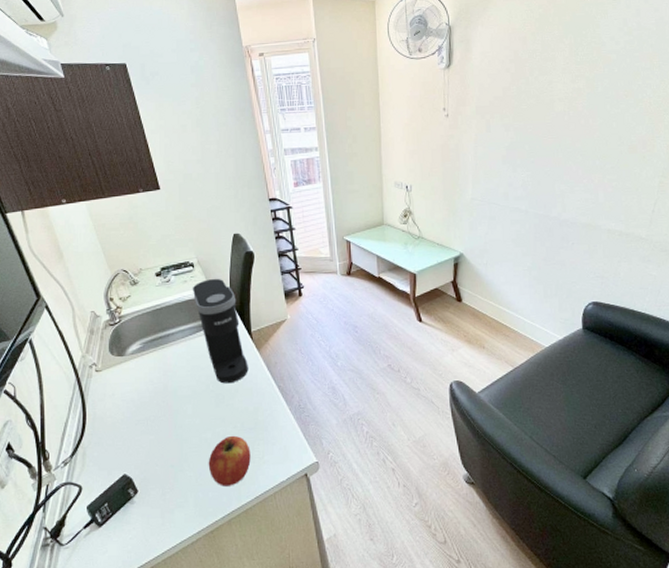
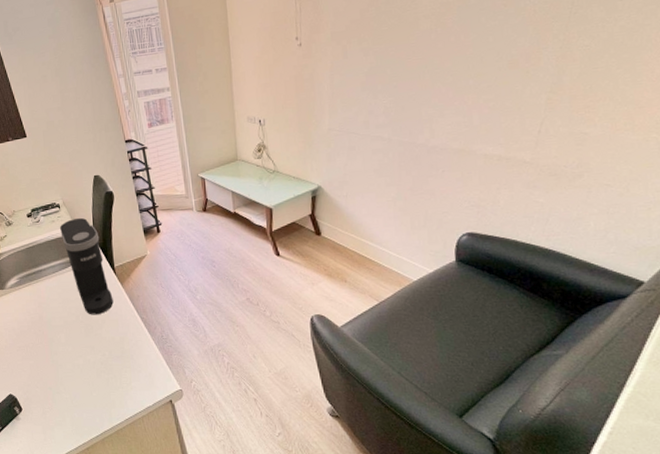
apple: present [208,435,251,487] -> none [81,362,119,409]

